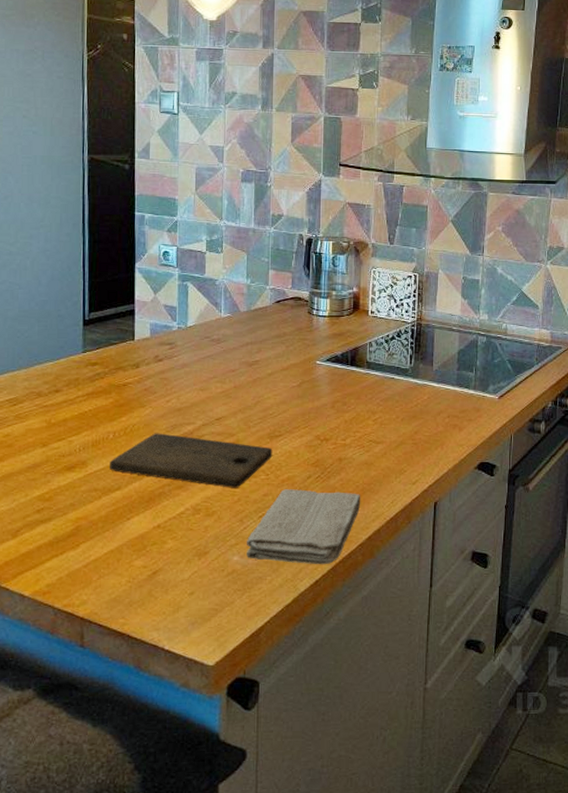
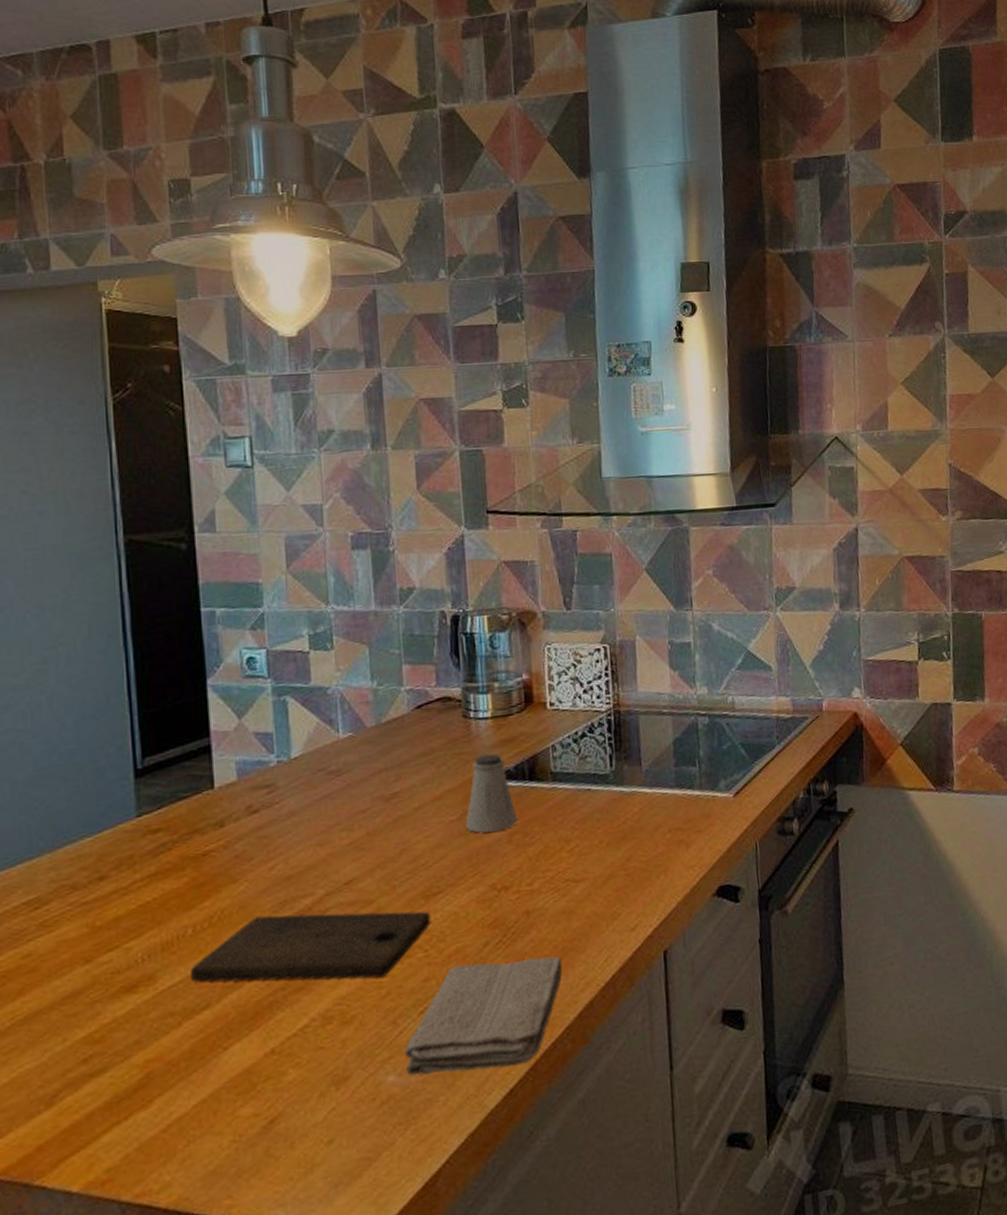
saltshaker: none [303,342,340,398] -> present [465,753,518,833]

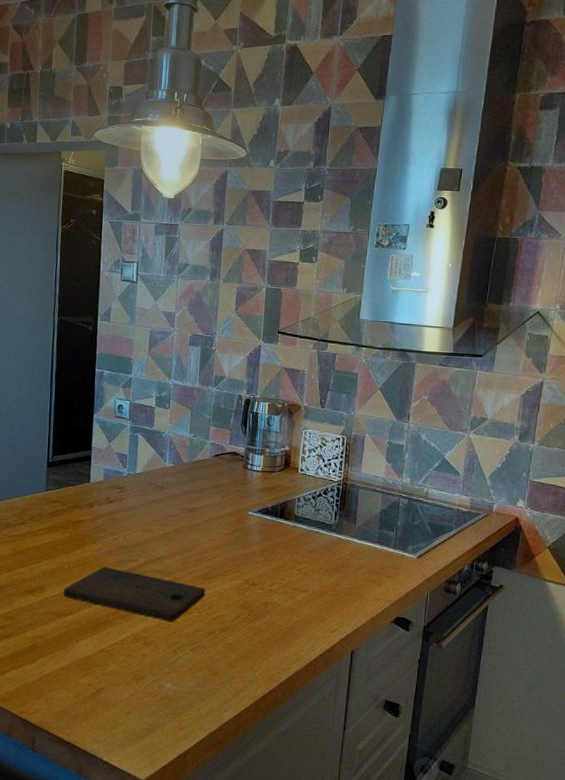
washcloth: present [405,956,563,1076] -> none [178,626,284,699]
saltshaker: present [465,753,518,833] -> none [235,495,269,547]

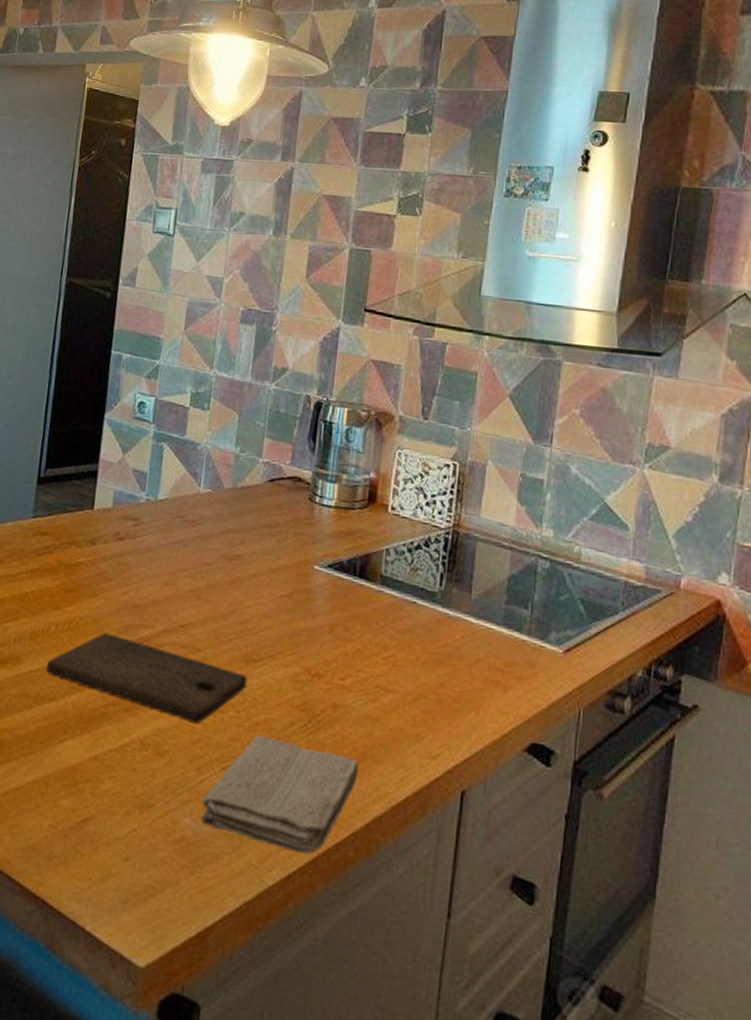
washcloth: none [178,626,284,699] -> present [201,735,360,854]

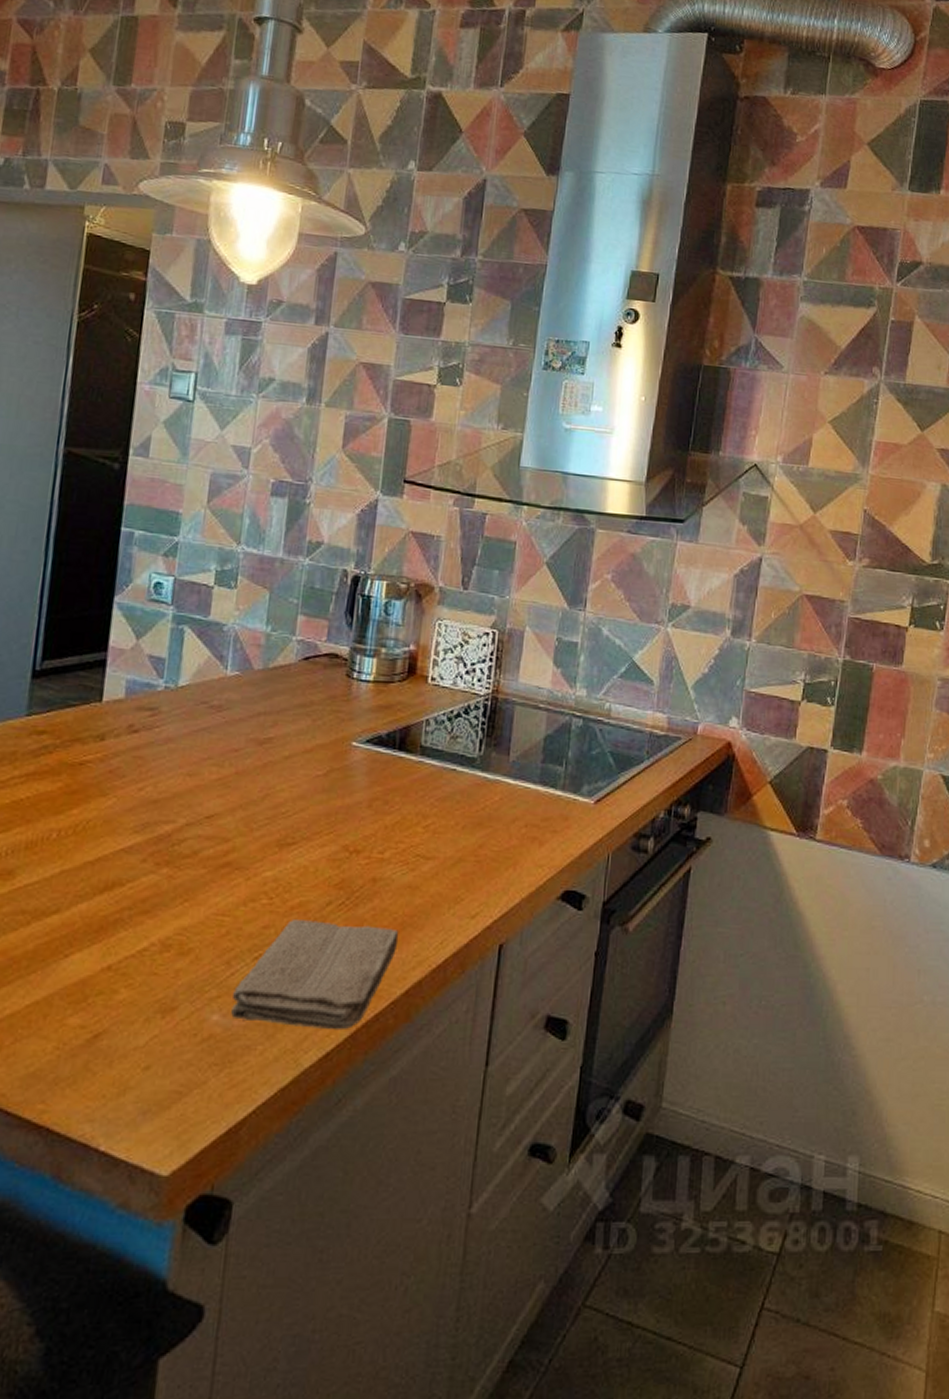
cutting board: present [46,632,248,724] -> none [47,833,282,916]

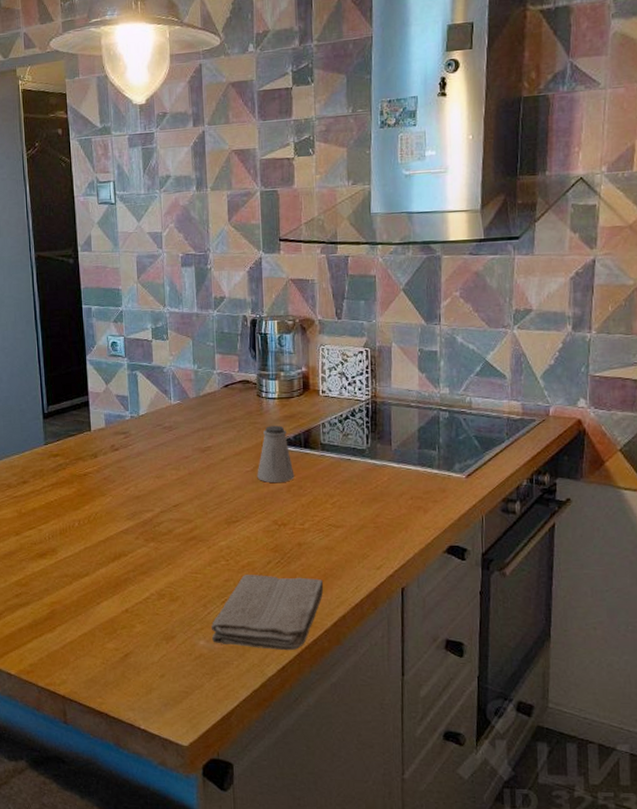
saltshaker: none [330,716,381,794] -> present [257,425,295,482]

